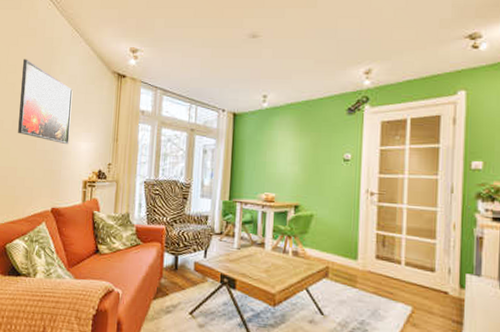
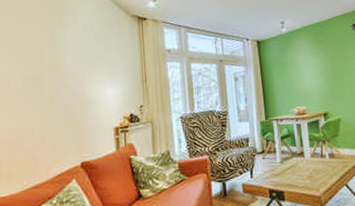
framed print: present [18,59,73,145] -> none [27,12,93,94]

